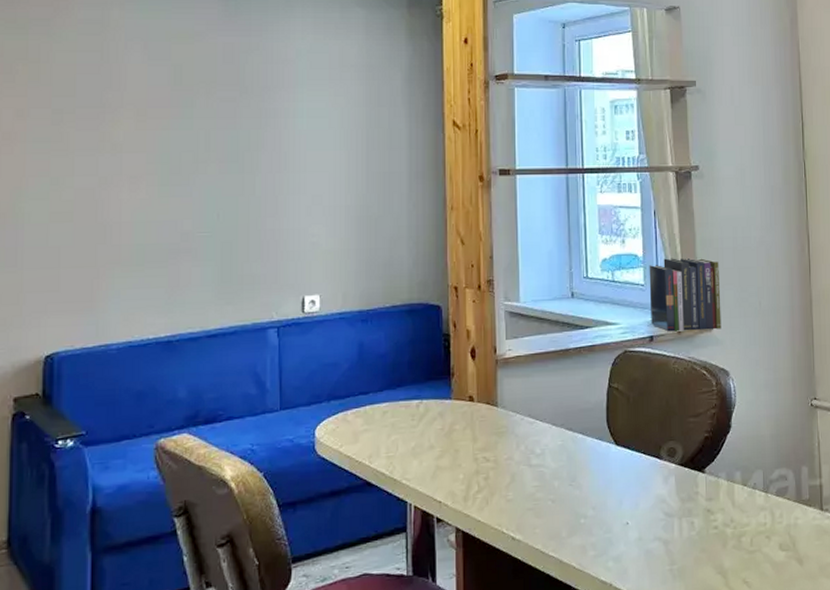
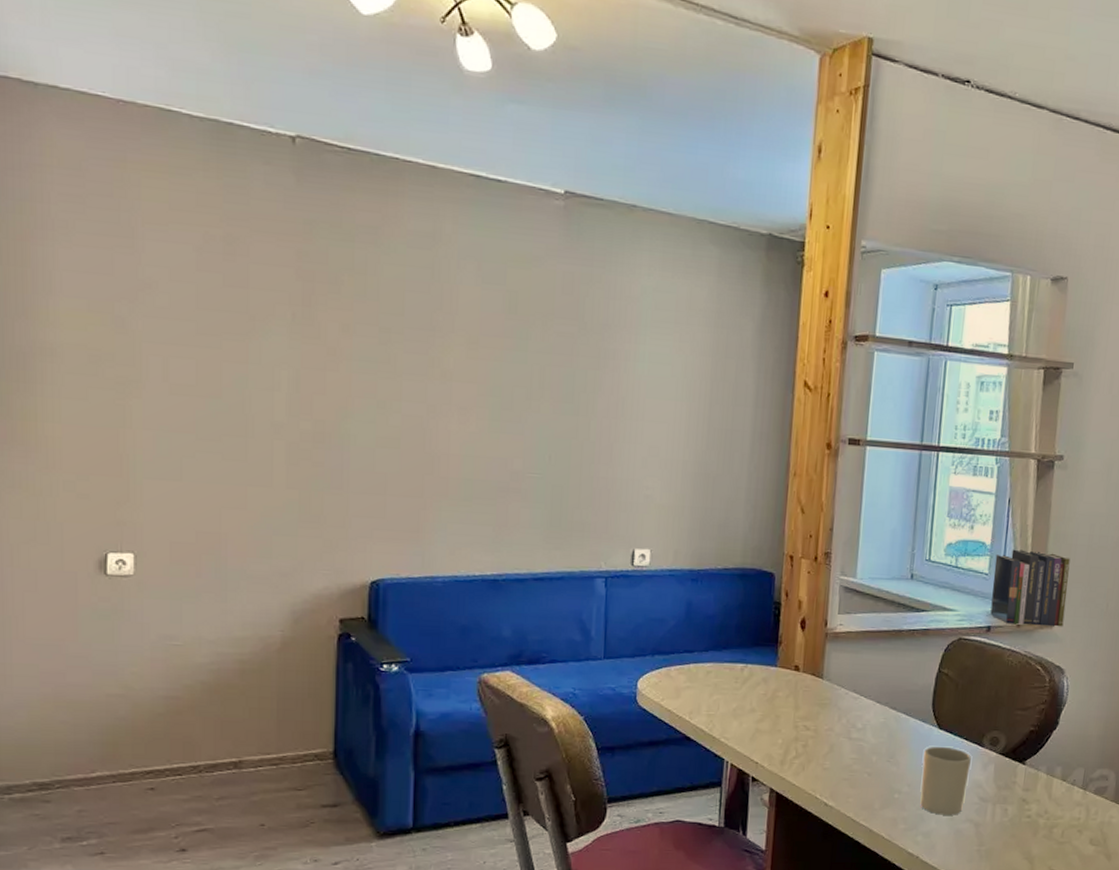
mug: none [605,463,651,537] -> present [920,746,971,815]

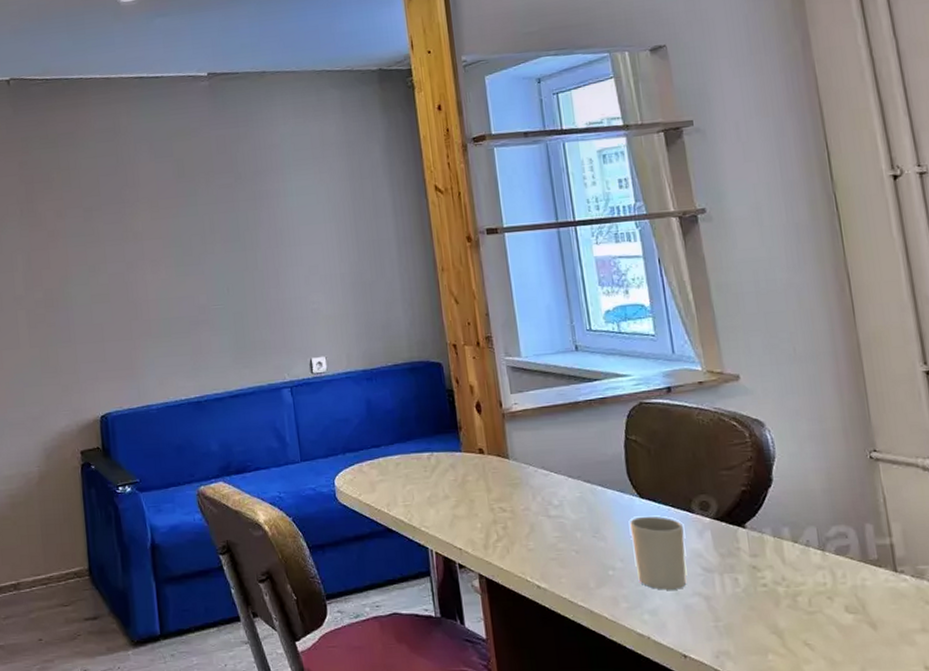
books: present [990,549,1070,627] -> none [658,303,750,383]

